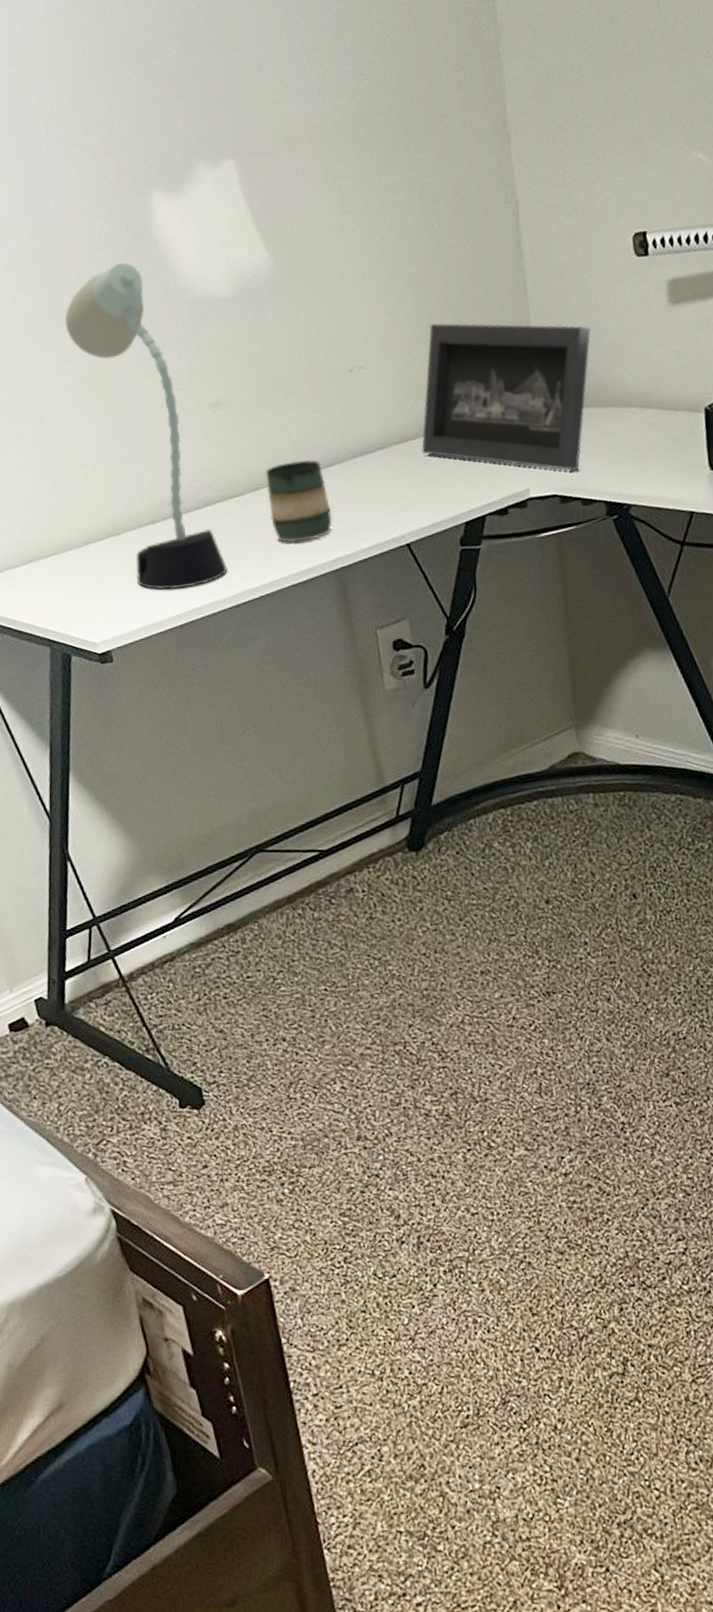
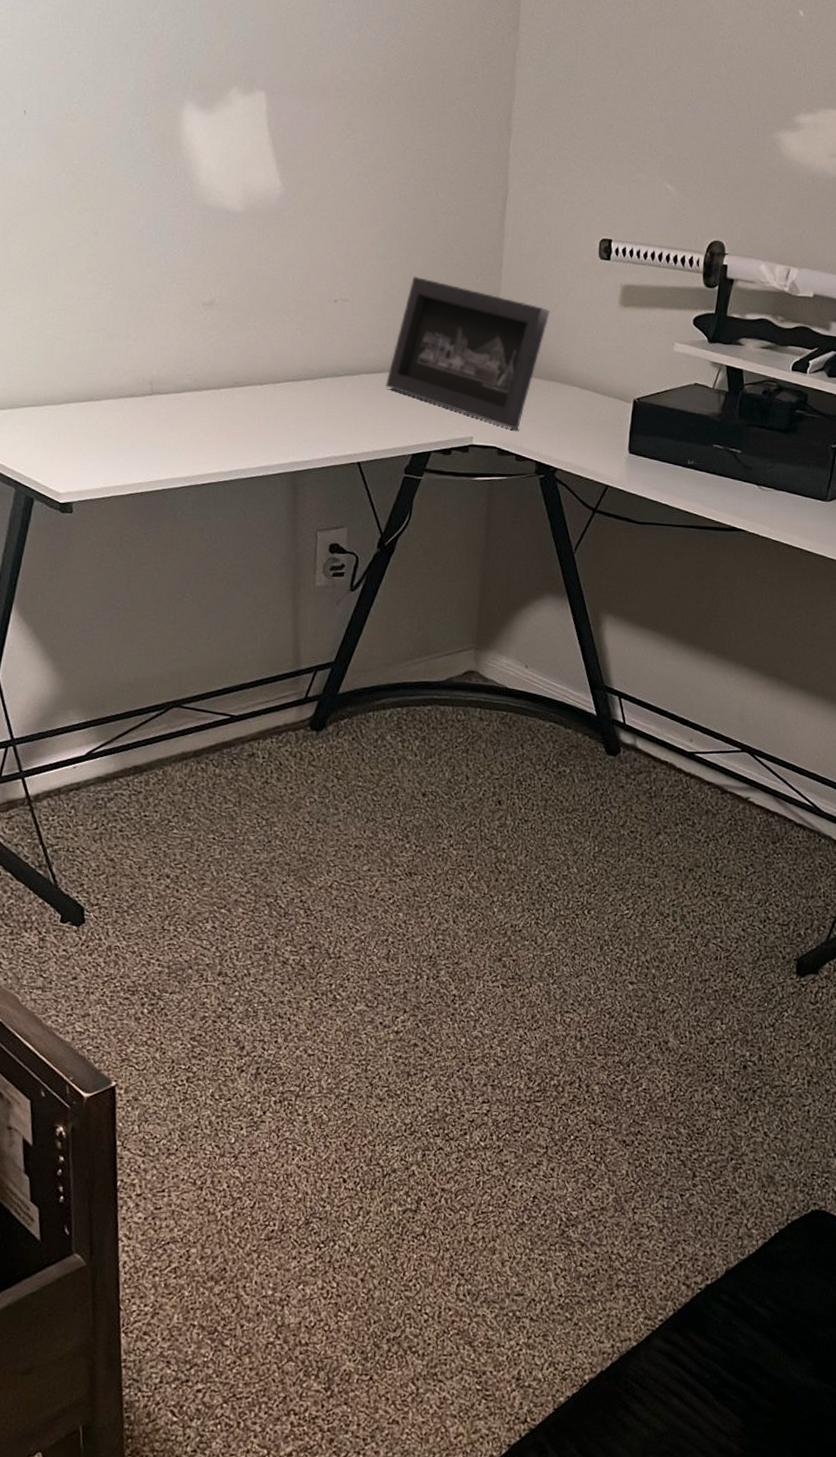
desk lamp: present [64,262,228,591] -> none [83,158,193,461]
mug: present [265,460,332,543] -> none [240,368,296,442]

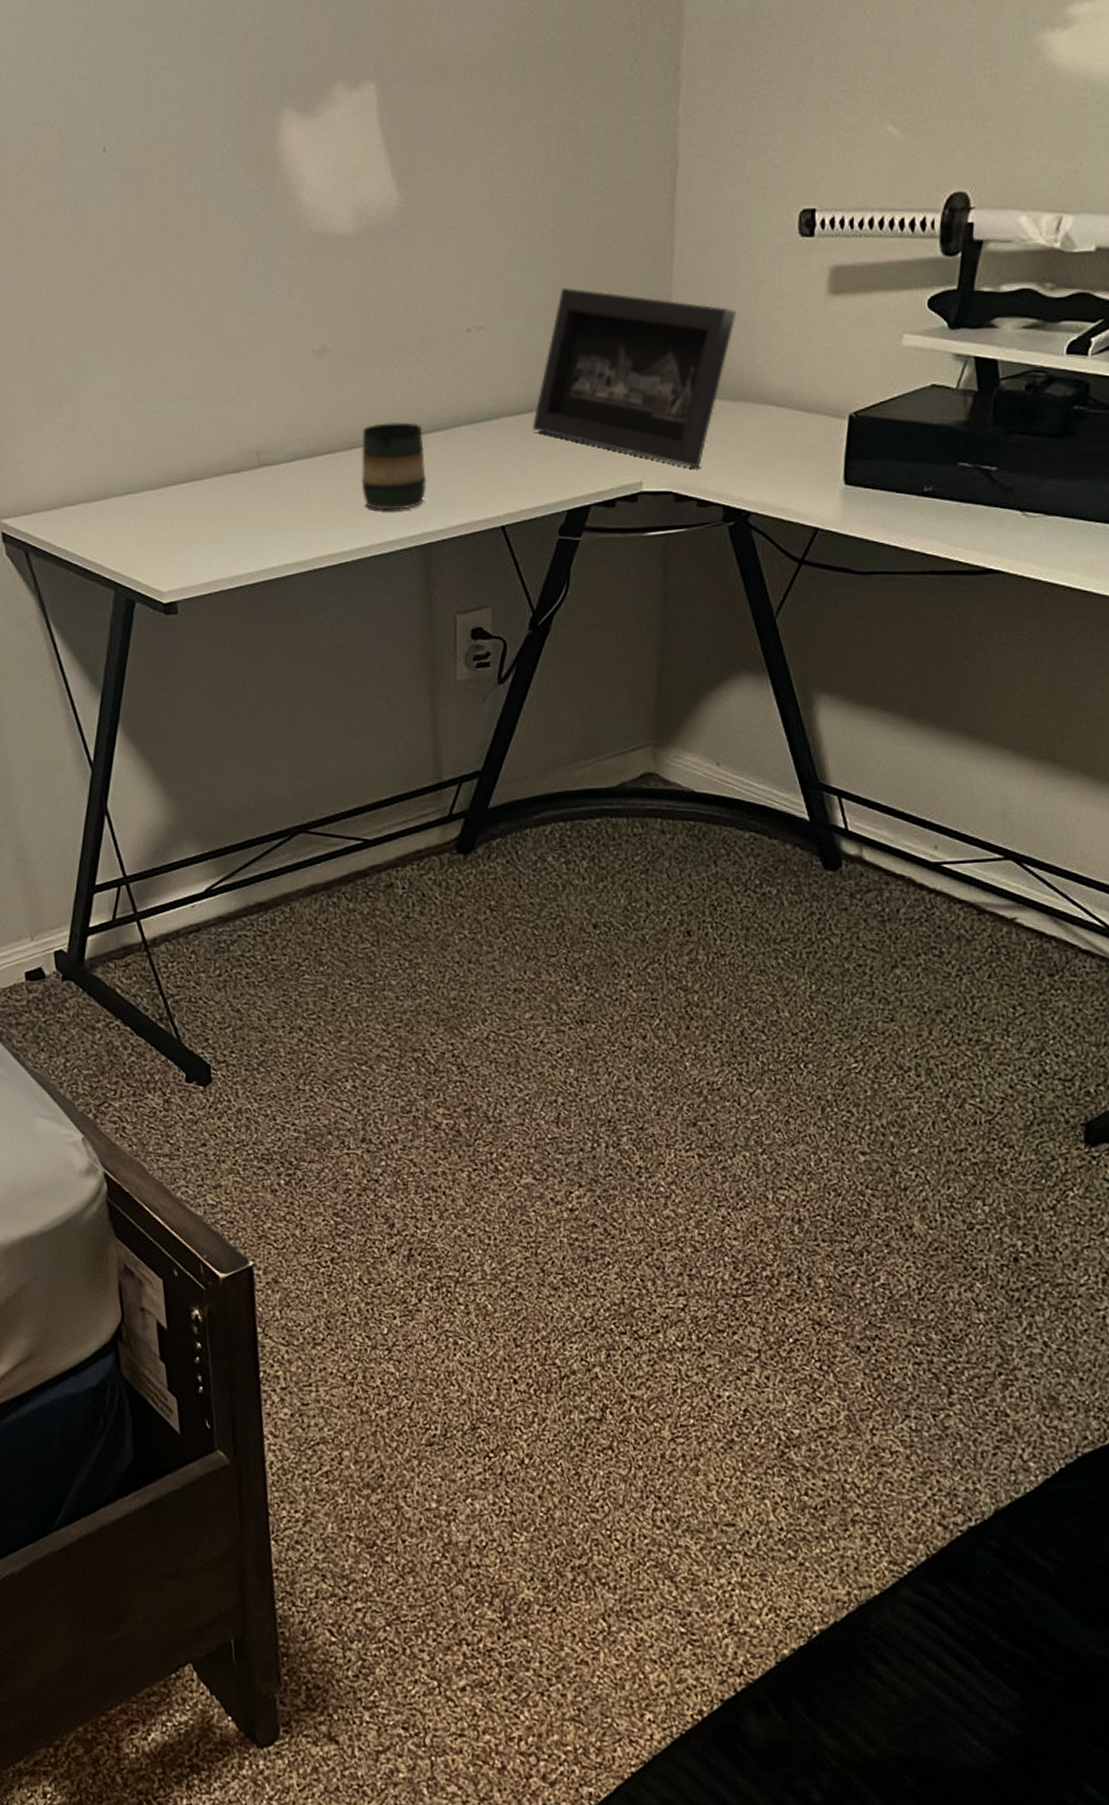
mug: none [240,368,296,442] -> present [361,422,426,511]

